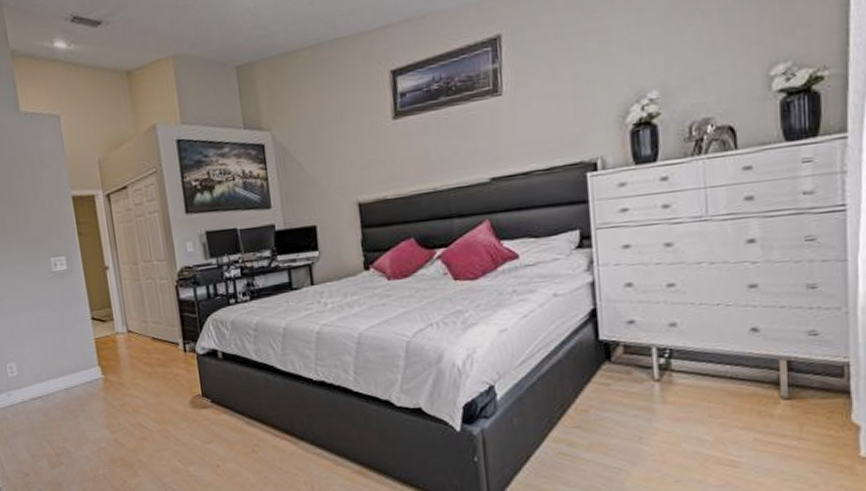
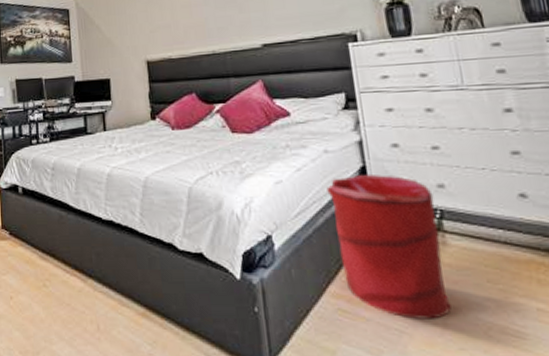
laundry hamper: none [554,316,671,457] -> present [326,173,451,319]

